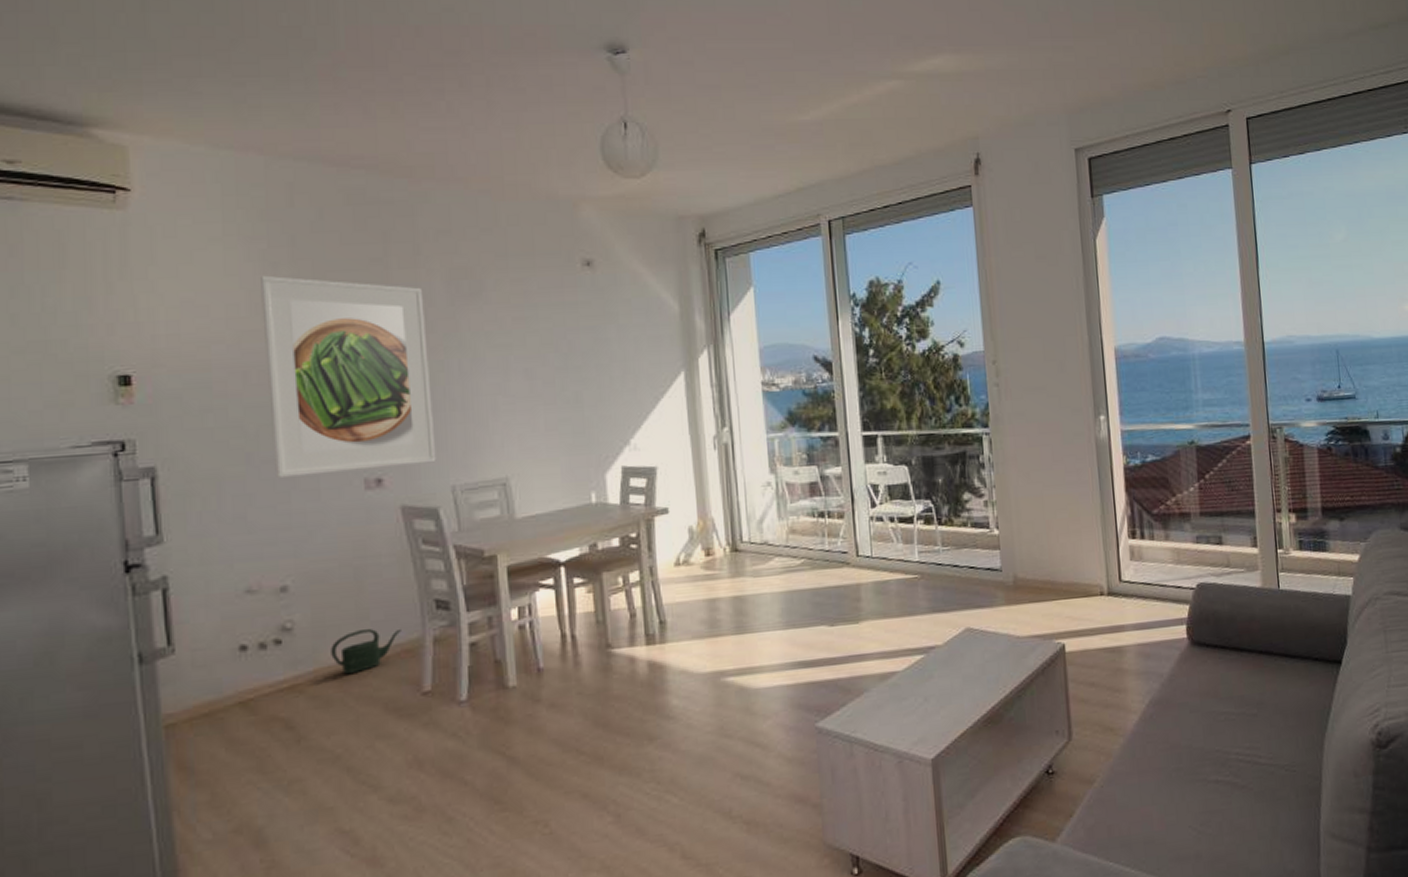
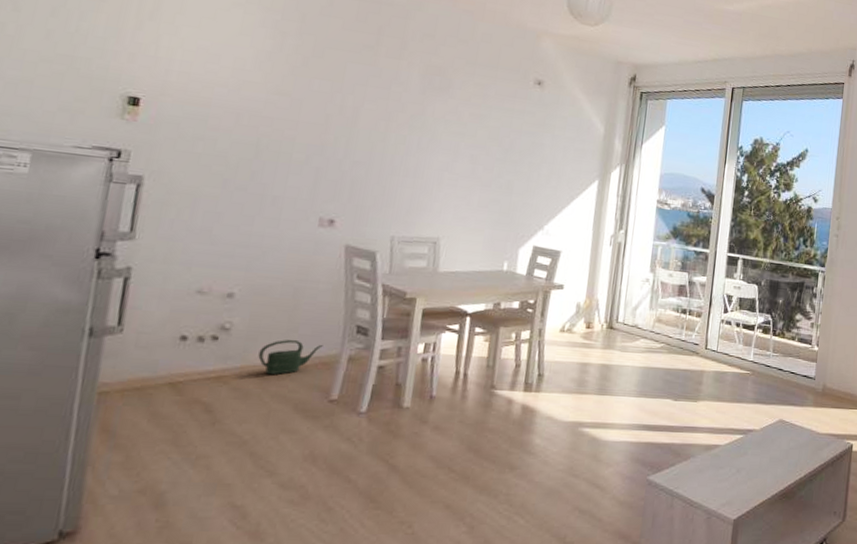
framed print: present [261,275,437,478] -> none [245,40,402,215]

